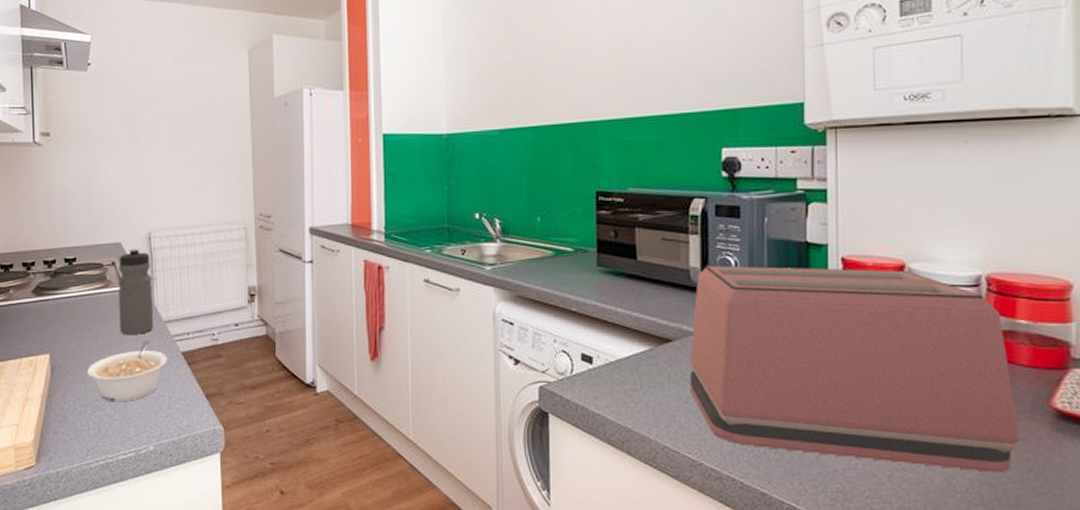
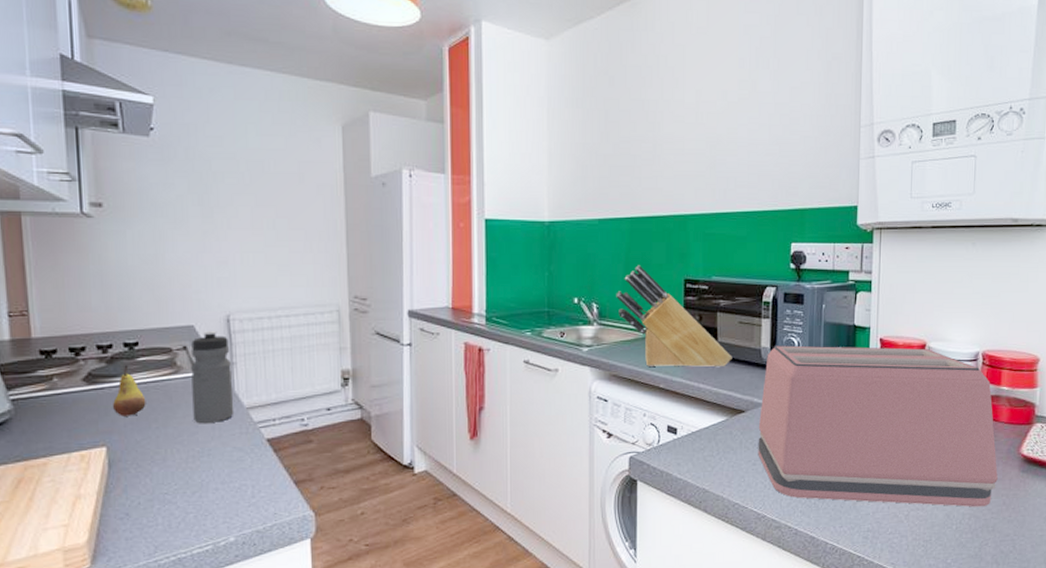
fruit: none [54,278,82,326] -> present [112,364,146,416]
legume: present [87,340,168,403] -> none [154,427,251,495]
knife block: none [520,177,655,290] -> present [616,265,732,368]

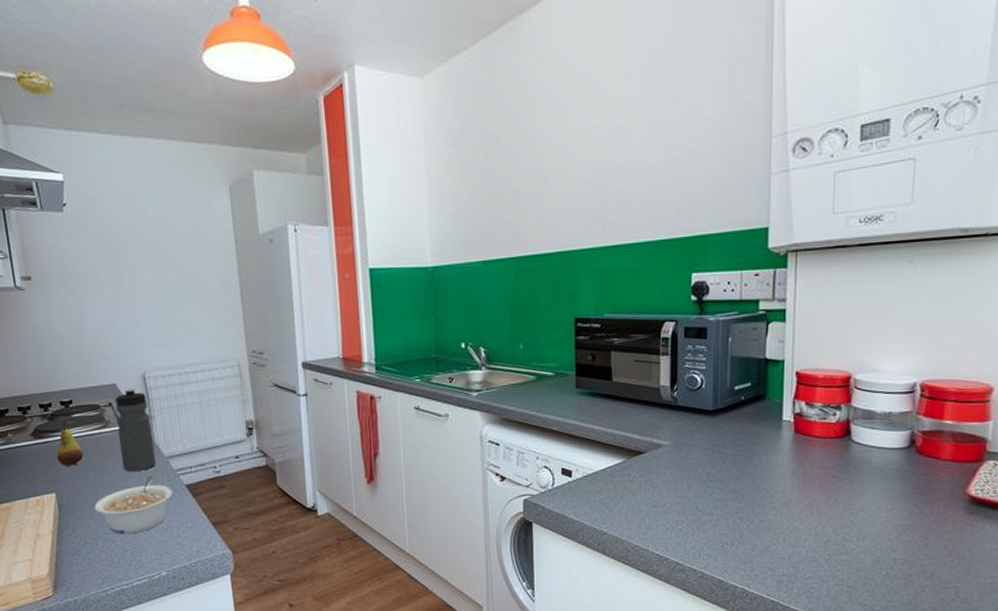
legume: none [154,427,251,495] -> present [94,475,173,534]
knife block: present [616,265,732,368] -> none [503,306,629,410]
toaster: present [758,345,998,507] -> none [658,380,938,552]

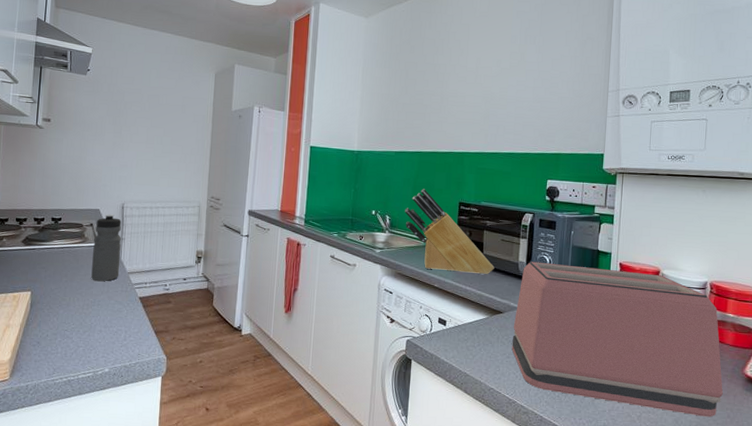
fruit: present [56,421,84,466] -> none [38,233,61,271]
legume: present [94,475,173,534] -> none [61,286,128,333]
knife block: none [503,306,629,410] -> present [404,189,495,275]
toaster: none [658,380,938,552] -> present [512,261,723,417]

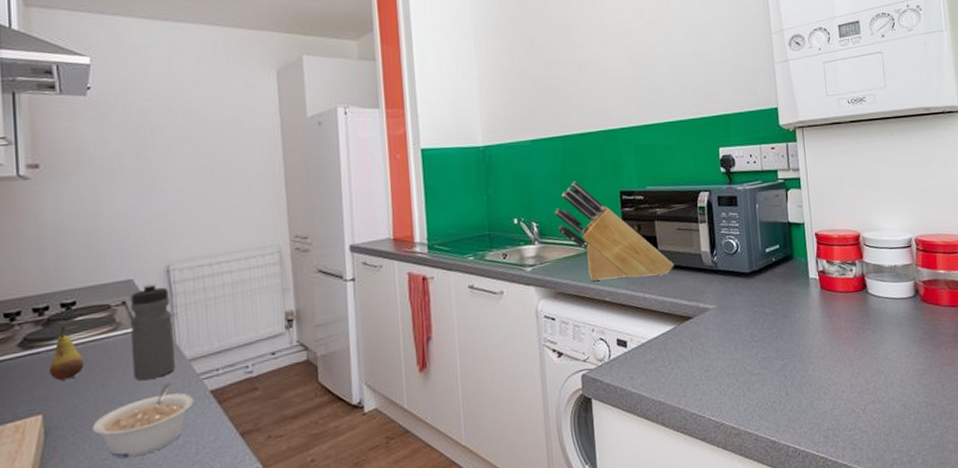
fruit: none [38,233,61,271] -> present [48,326,84,381]
legume: none [61,286,128,333] -> present [92,382,194,459]
toaster: present [512,261,723,417] -> none [707,239,948,402]

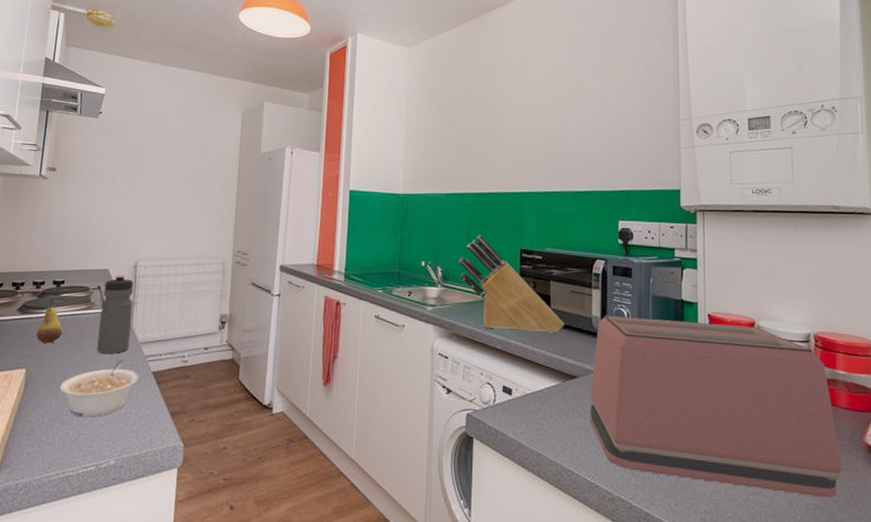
toaster: none [707,239,948,402] -> present [590,315,842,498]

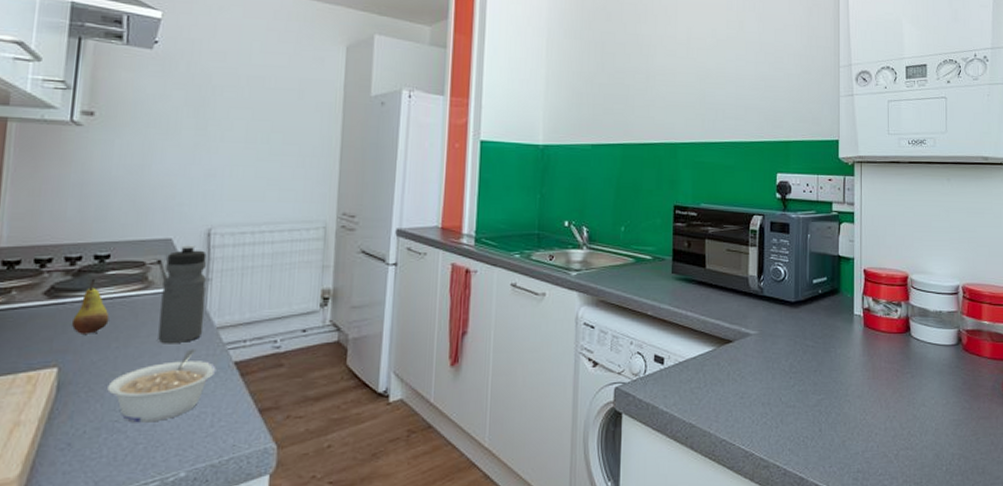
knife block: present [458,235,565,333] -> none [606,190,720,295]
toaster: present [590,315,842,498] -> none [745,274,984,447]

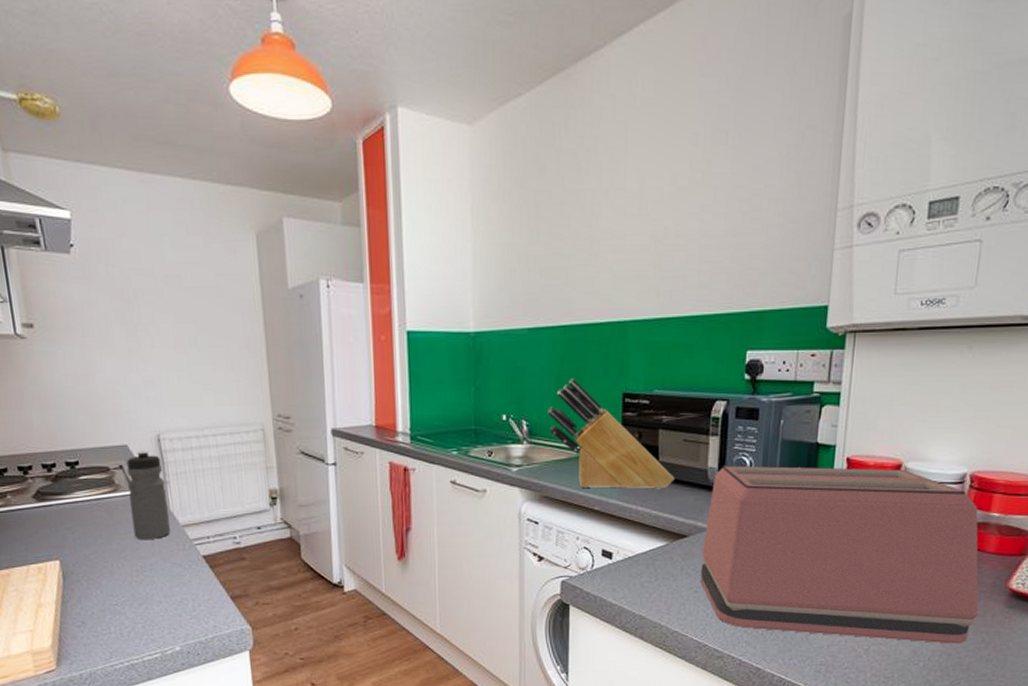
fruit: present [71,278,110,334] -> none [60,483,91,532]
legume: present [107,348,217,423] -> none [102,544,189,606]
knife block: none [606,190,720,295] -> present [547,378,675,489]
toaster: none [745,274,984,447] -> present [700,465,979,644]

